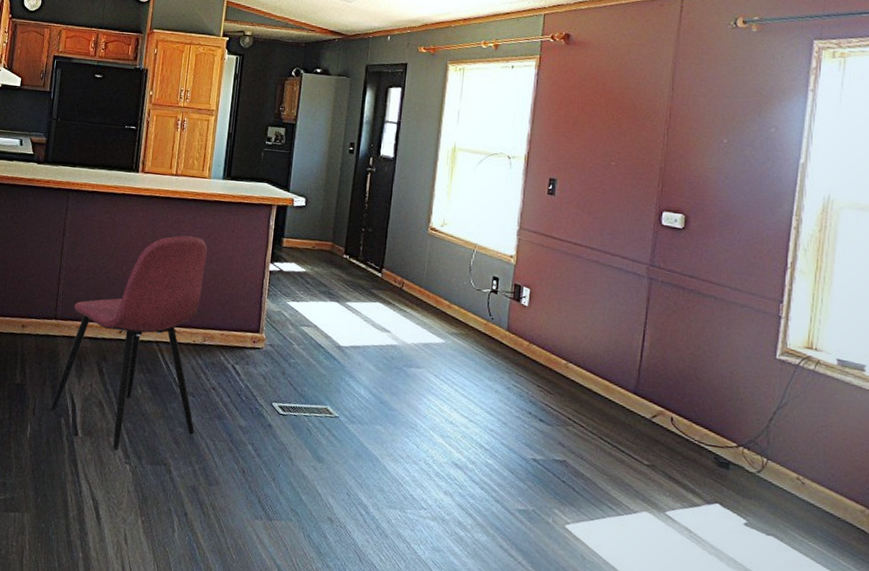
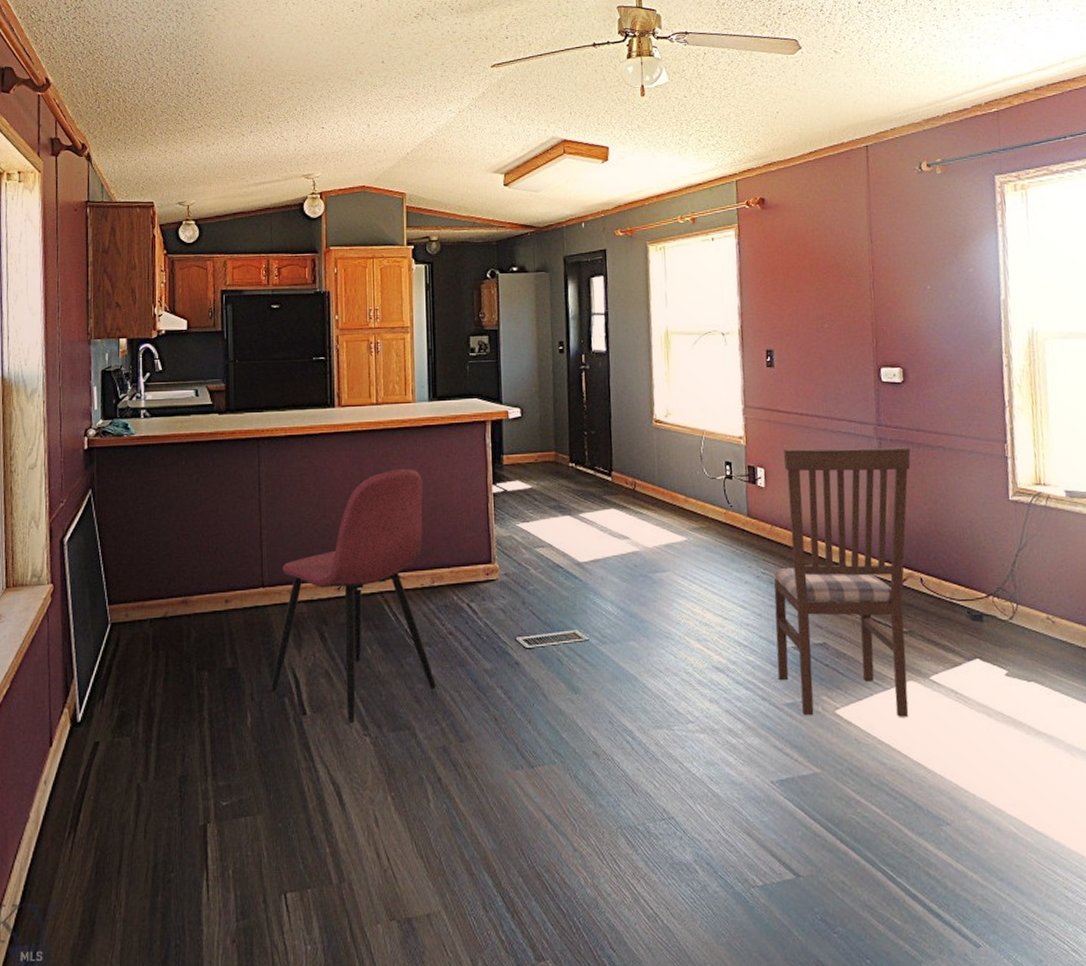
dining chair: none [514,273,681,545] -> present [774,447,911,717]

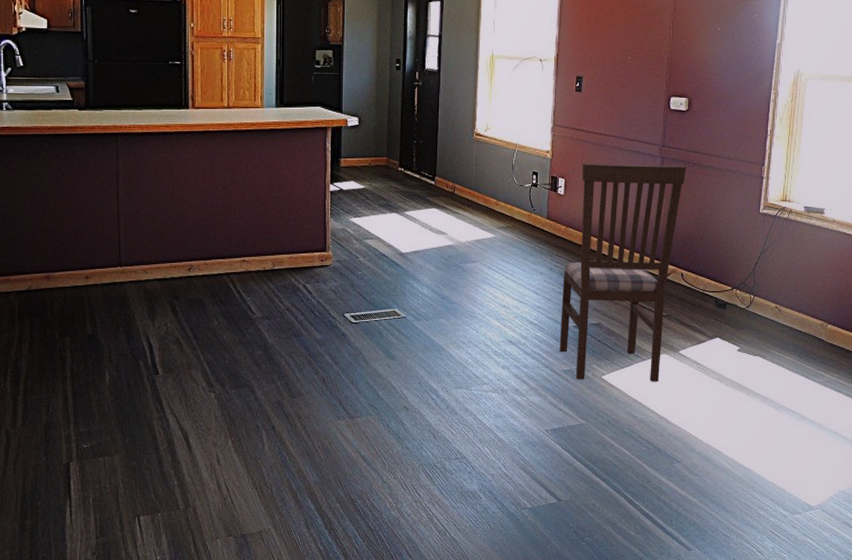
dining chair: present [270,469,436,724] -> none [126,167,273,383]

